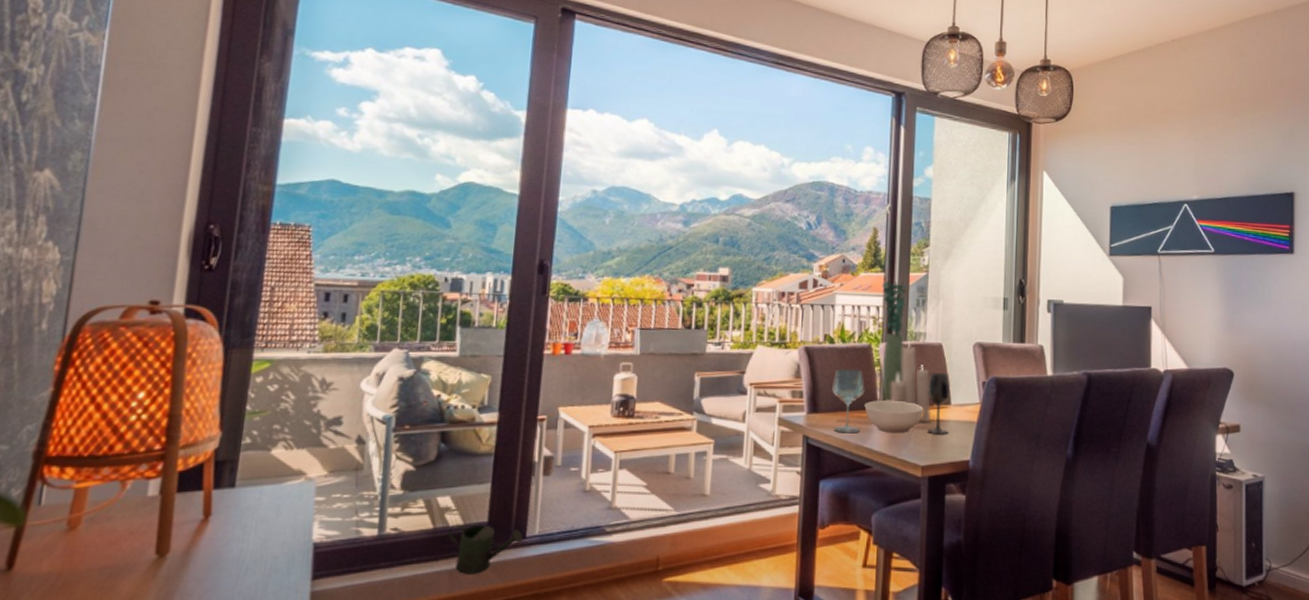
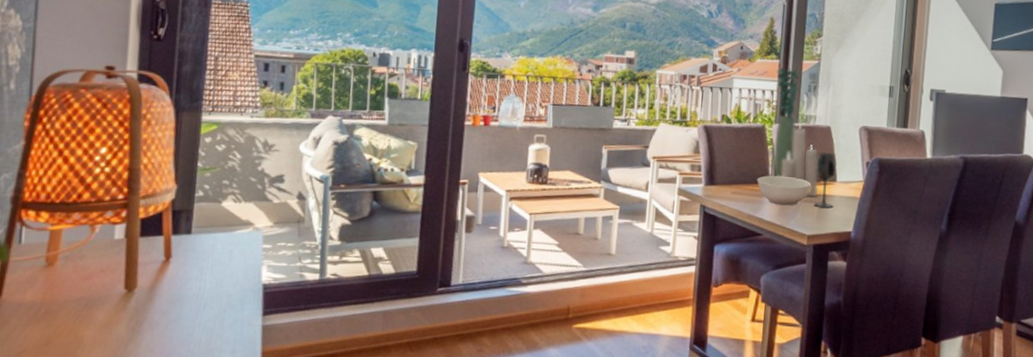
watering can: present [447,524,523,574] -> none [381,272,448,316]
wine glass: present [832,368,865,434] -> none [728,146,758,205]

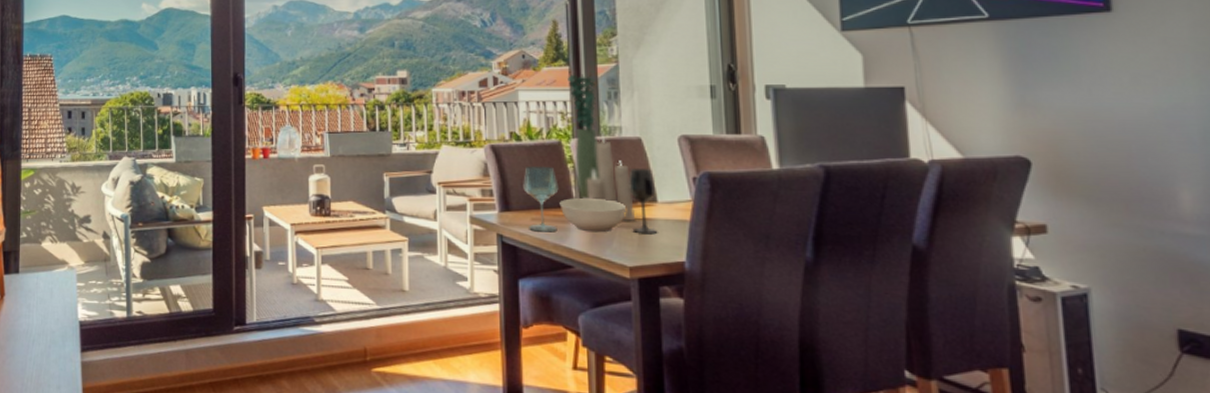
wine glass: none [728,146,758,205] -> present [523,166,559,232]

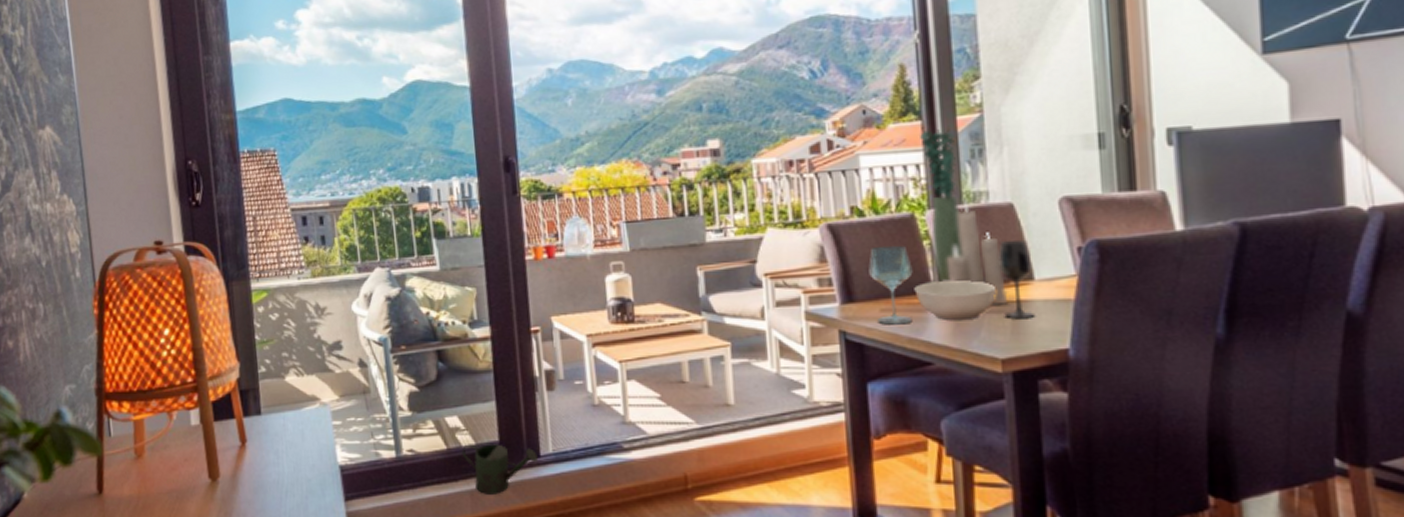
watering can: none [181,310,244,355] -> present [461,444,538,494]

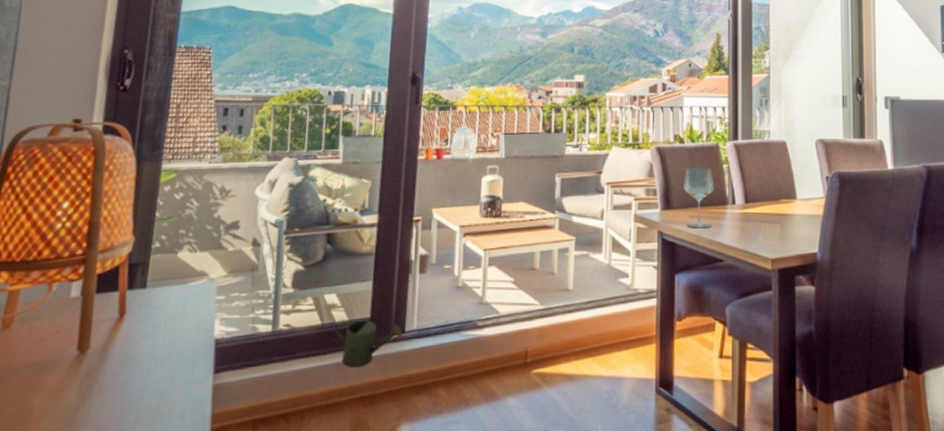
bowl: present [914,279,997,321] -> none [714,195,771,228]
vase: present [920,125,964,283] -> none [727,80,750,198]
candle: present [946,201,1008,305] -> none [738,137,779,217]
wine glass: present [998,239,1035,319] -> none [774,168,796,229]

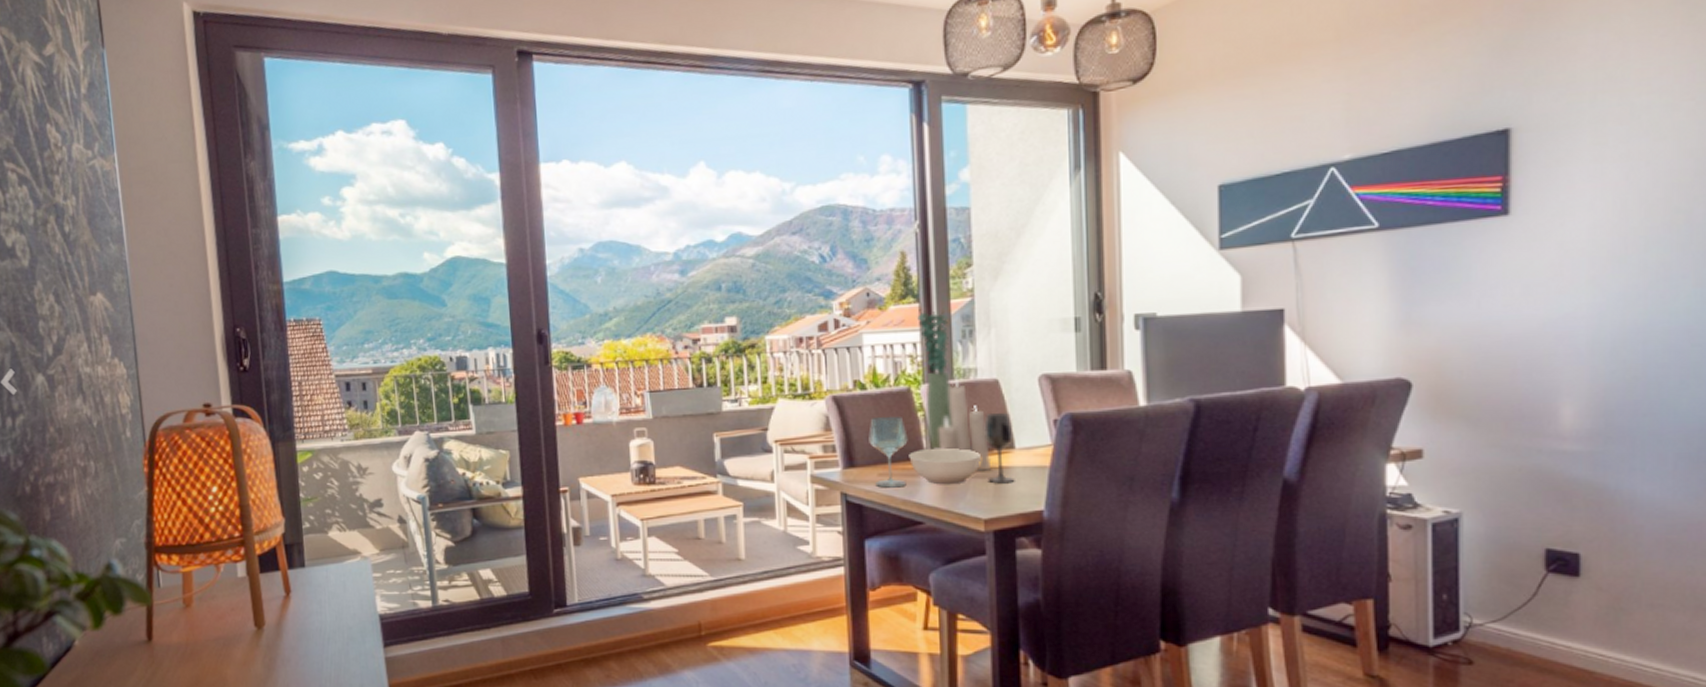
watering can: present [334,320,403,367] -> none [494,594,564,641]
bowl: none [714,195,771,228] -> present [909,447,982,485]
vase: none [727,80,750,198] -> present [917,308,953,451]
candle: none [738,137,779,217] -> present [938,377,992,471]
wine glass: none [774,168,796,229] -> present [984,412,1015,484]

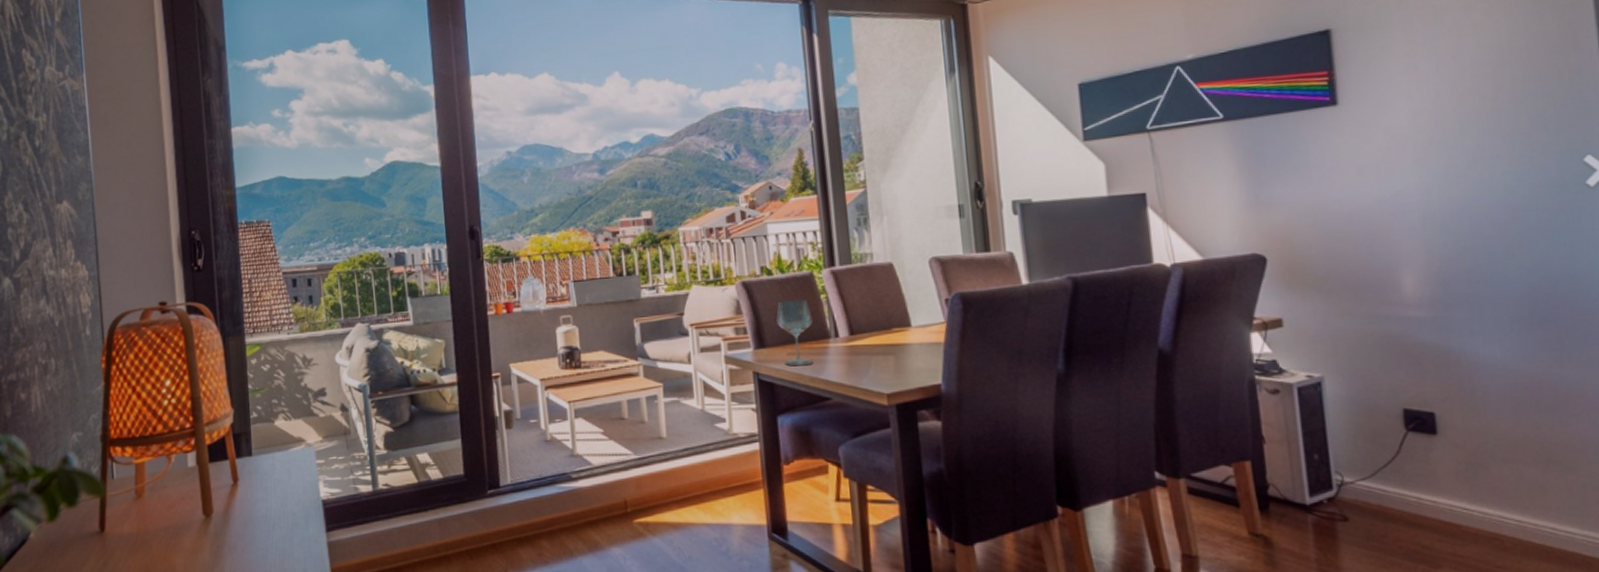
bowl: present [909,447,982,485] -> none [814,327,882,362]
vase: present [917,308,953,451] -> none [816,199,854,330]
candle: present [938,377,992,471] -> none [840,261,891,348]
wine glass: present [984,412,1015,484] -> none [882,293,913,360]

